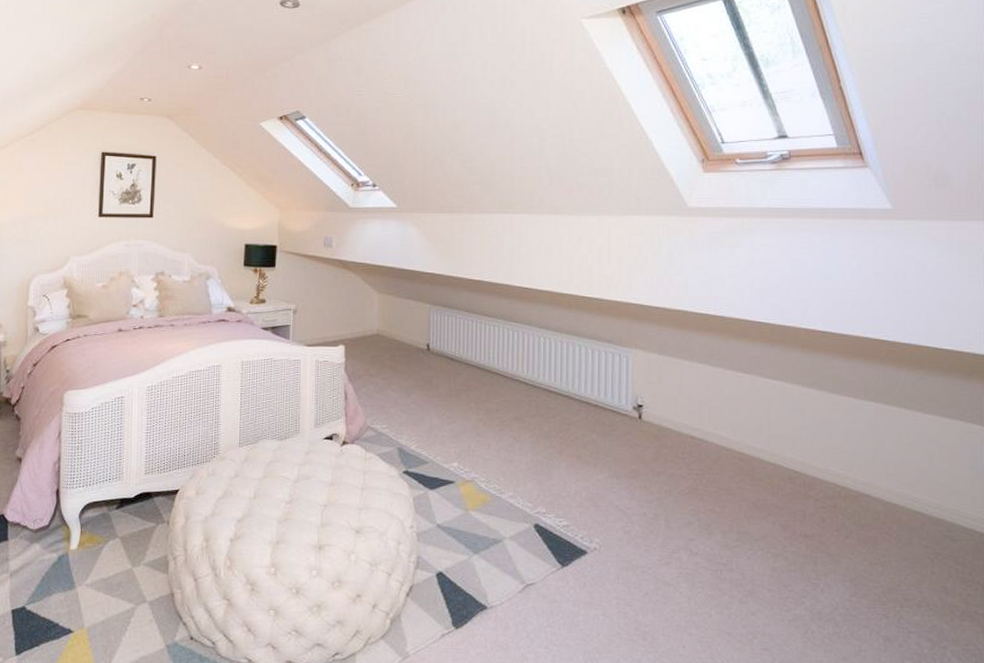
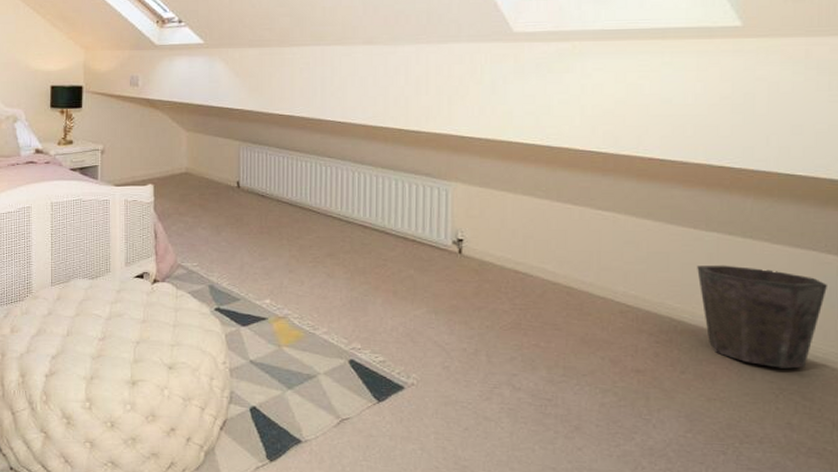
waste bin: none [858,433,973,534] -> present [697,264,827,369]

